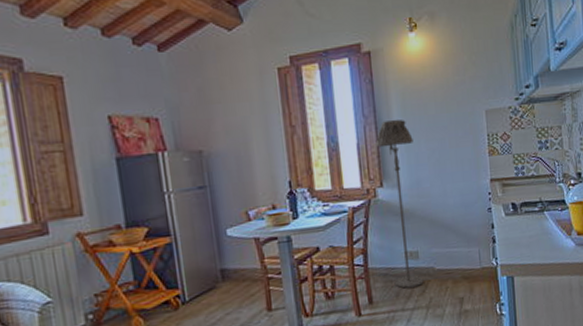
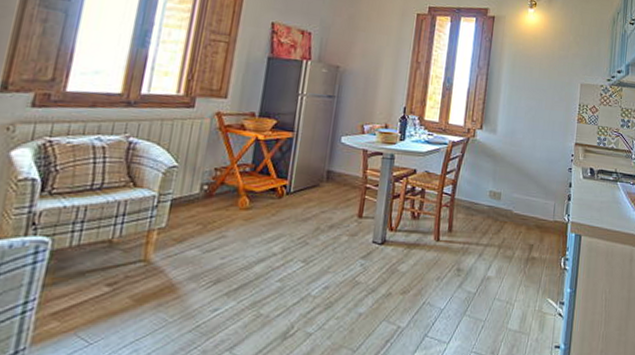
floor lamp: present [375,119,424,289] -> none [474,74,516,225]

